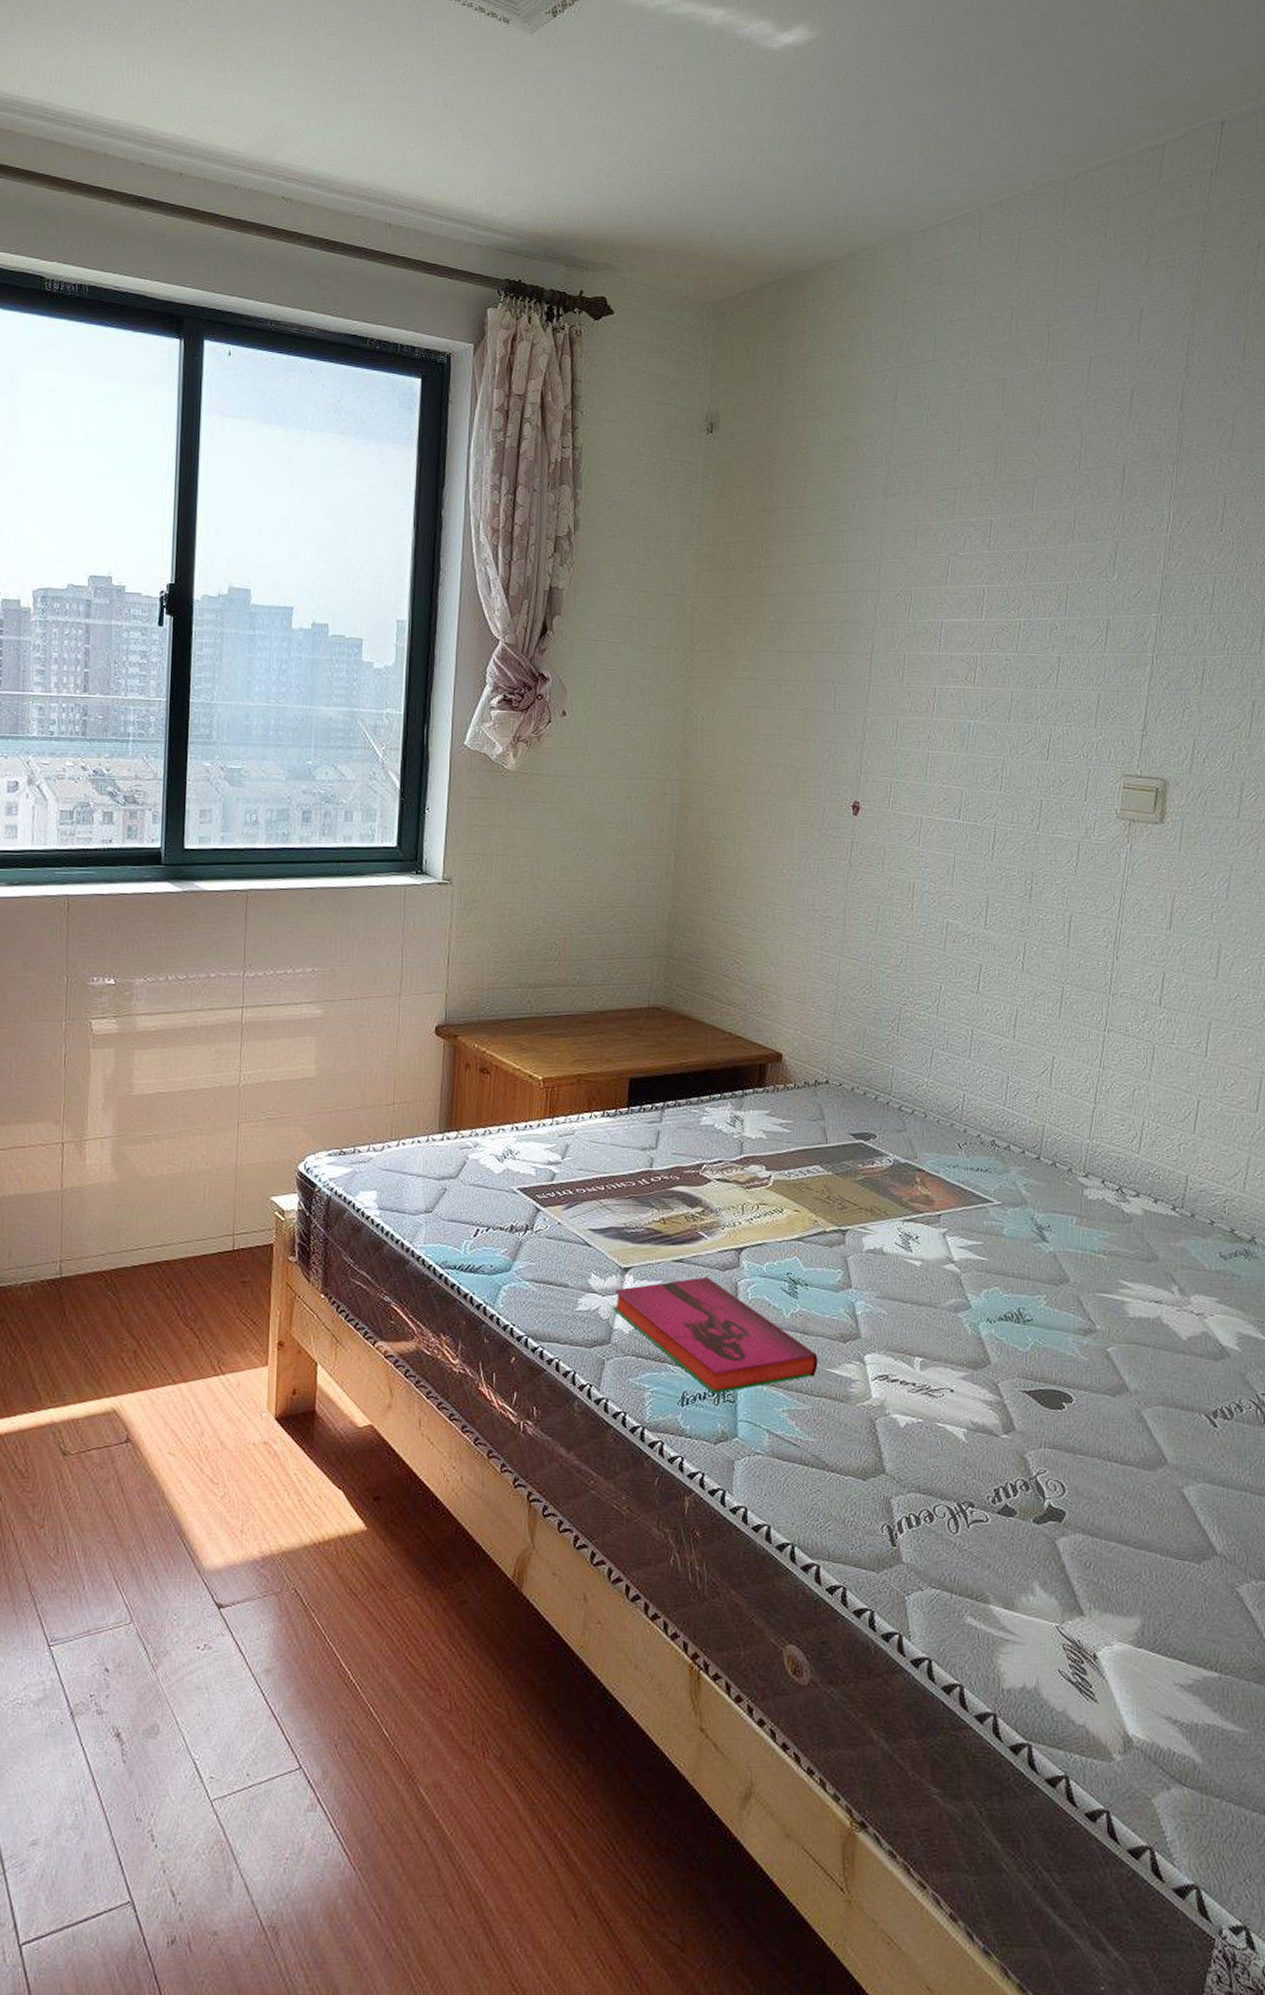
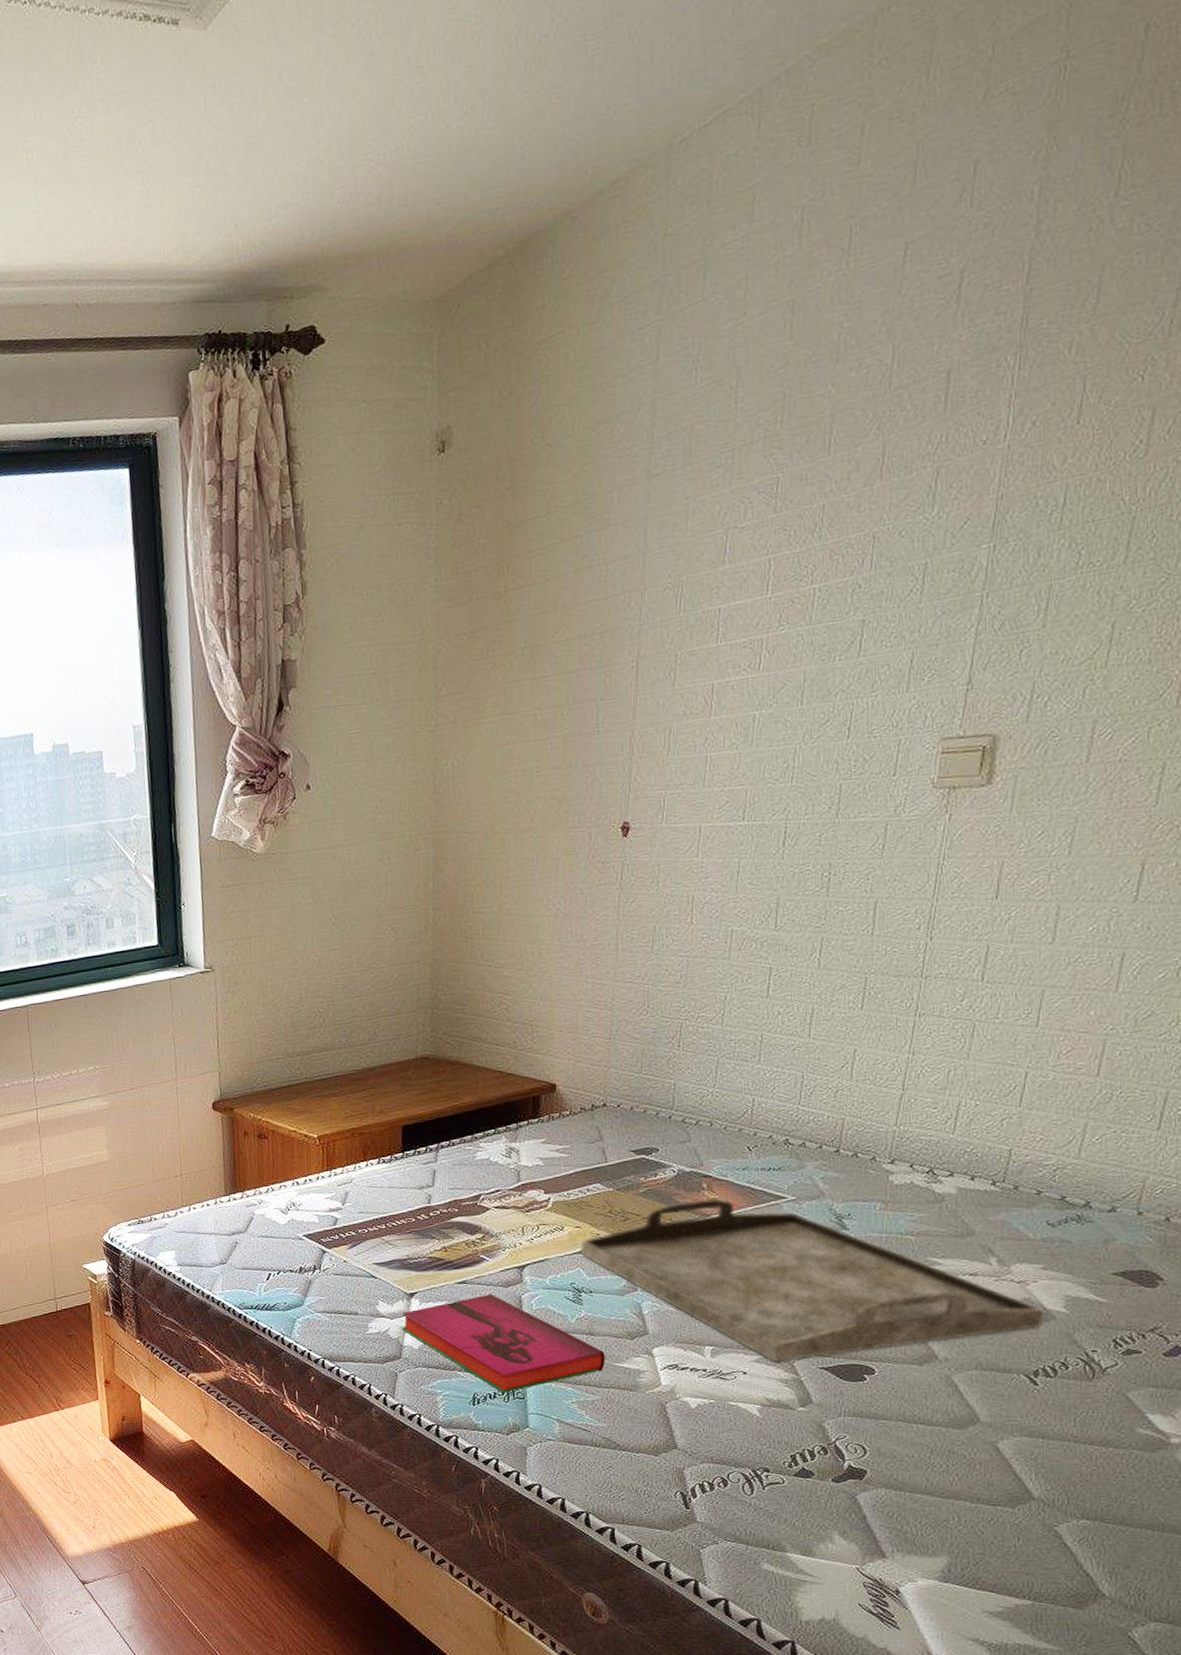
serving tray: none [798,1195,1221,1382] -> present [580,1199,1045,1363]

